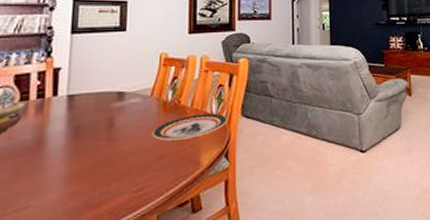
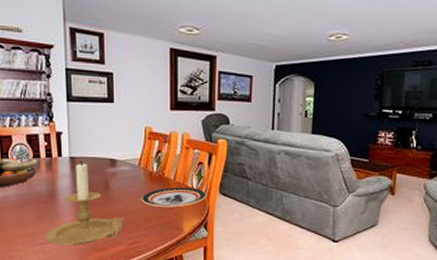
candle holder: none [22,99,130,209] -> present [45,161,124,245]

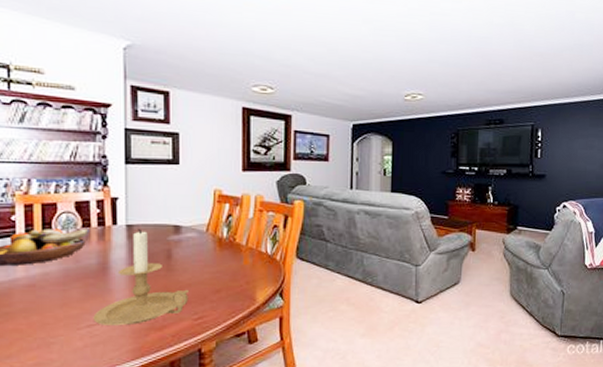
plate: present [141,187,207,208] -> none [209,253,282,276]

